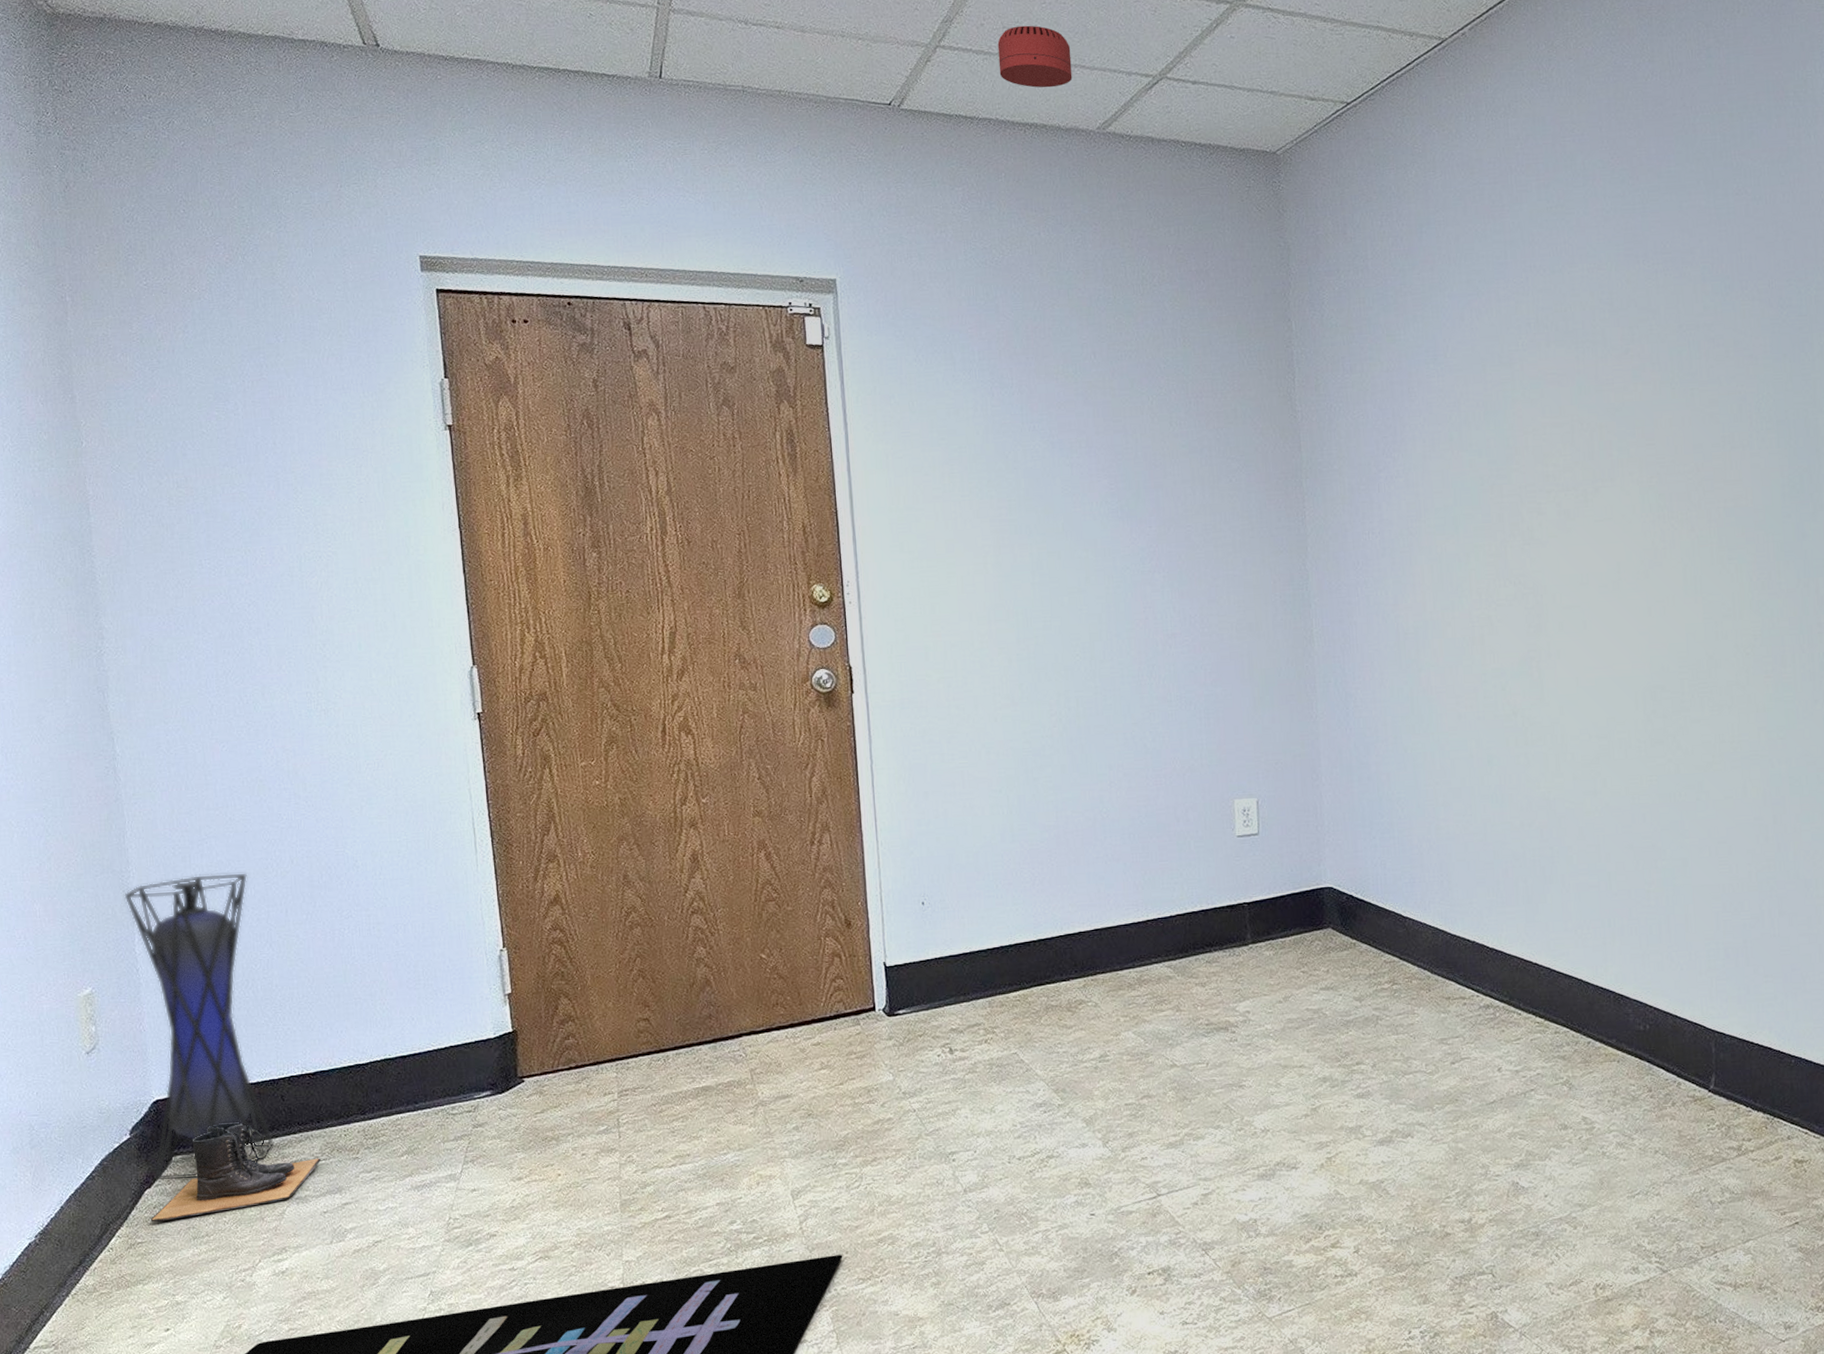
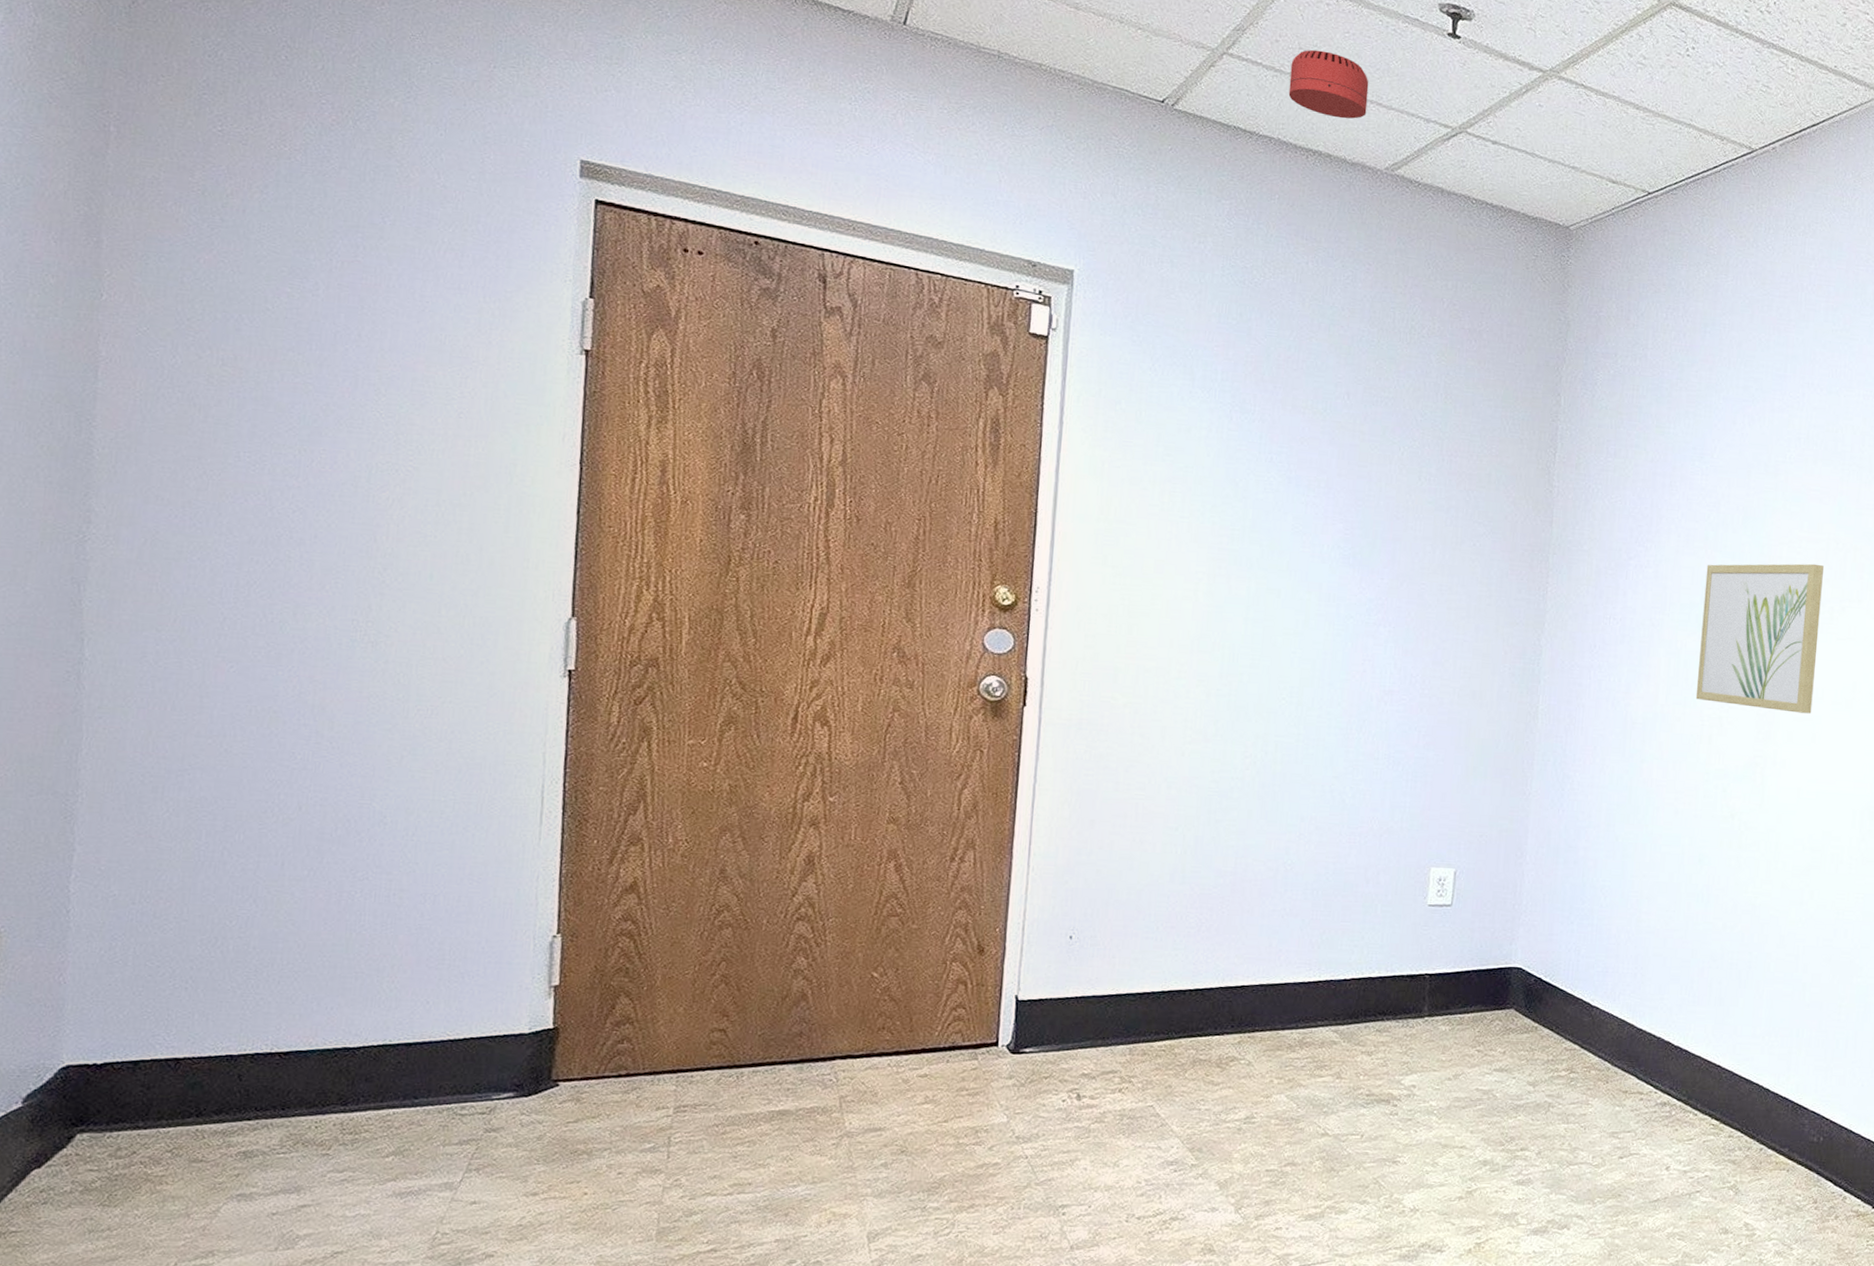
lantern: present [124,872,275,1182] -> none [46,809,238,1163]
boots: present [151,1122,321,1222] -> none [33,1100,278,1209]
wall art: none [1455,448,1579,602] -> present [1695,563,1824,714]

